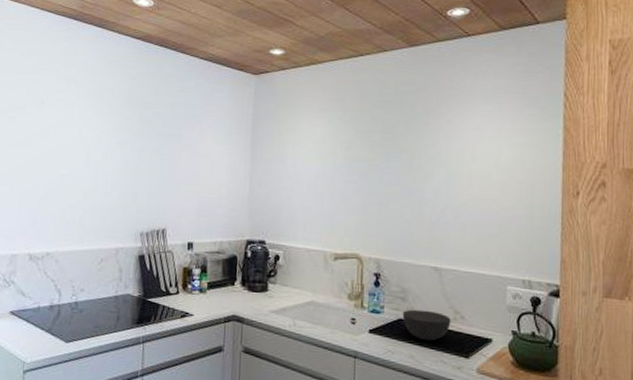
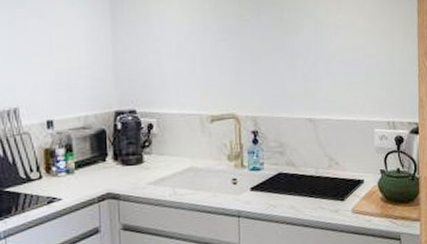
bowl: present [402,309,451,341] -> none [281,161,327,190]

